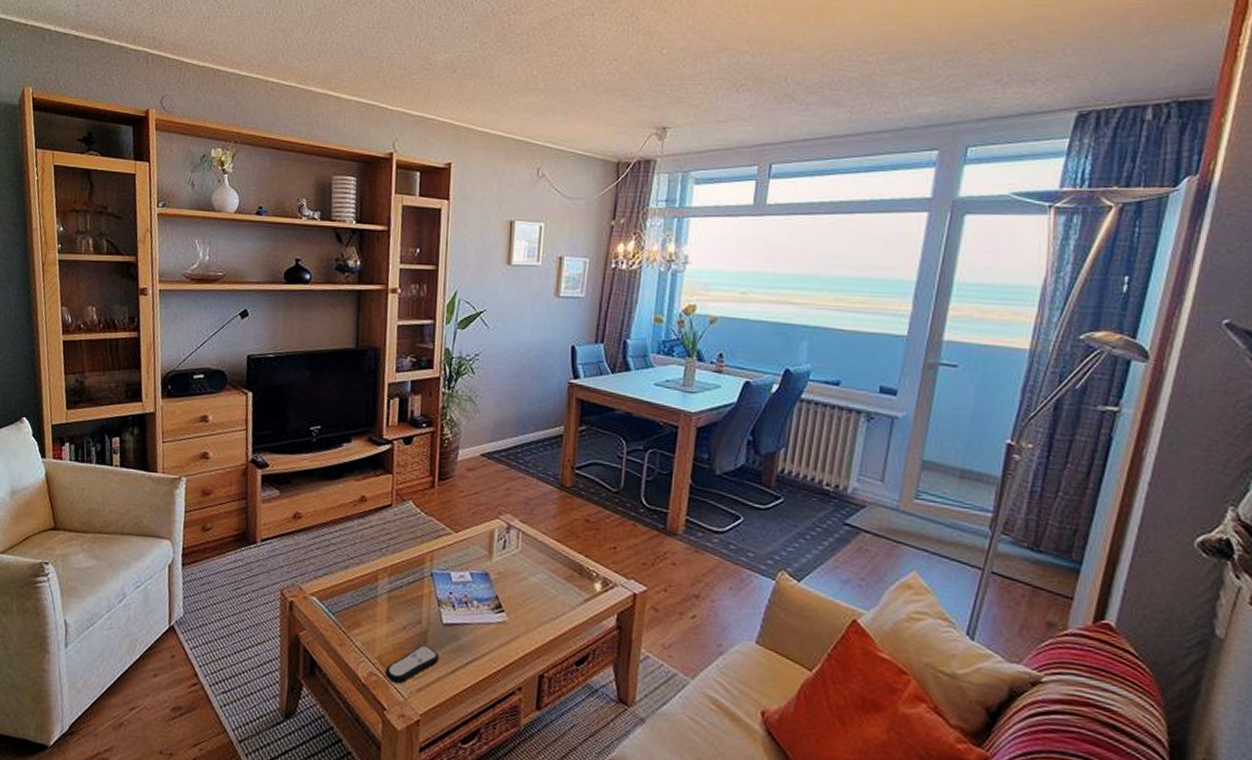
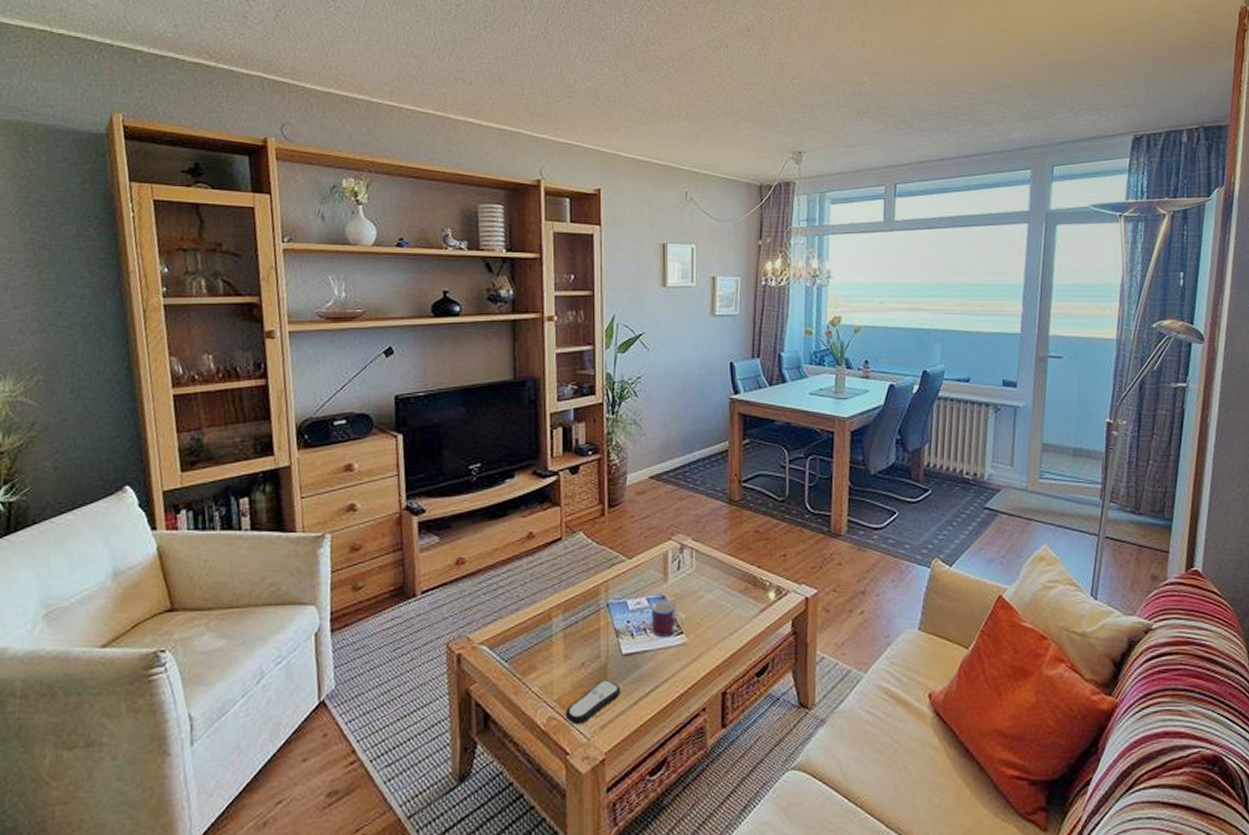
mug: none [472,576,507,614] -> present [651,600,685,638]

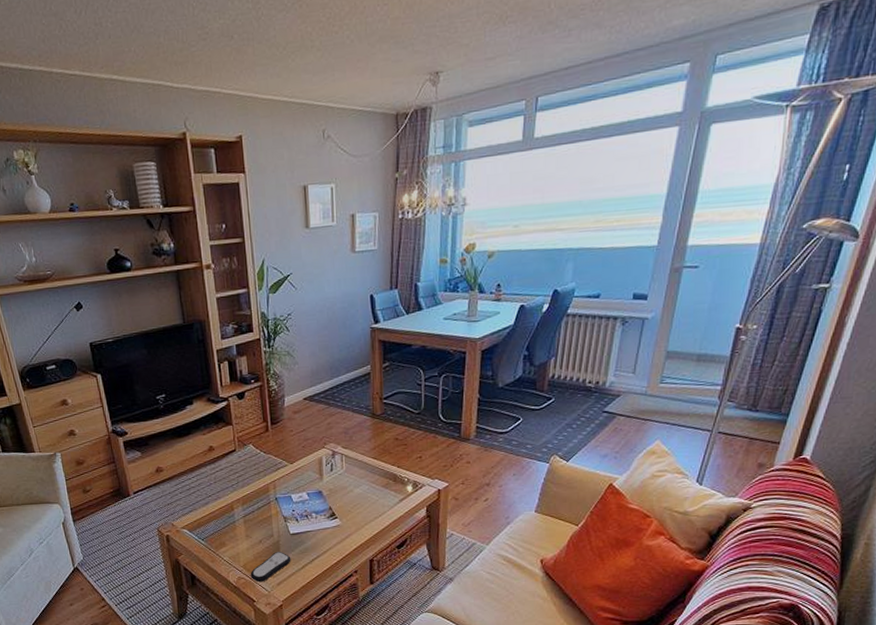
mug: present [651,600,685,638] -> none [310,494,339,522]

